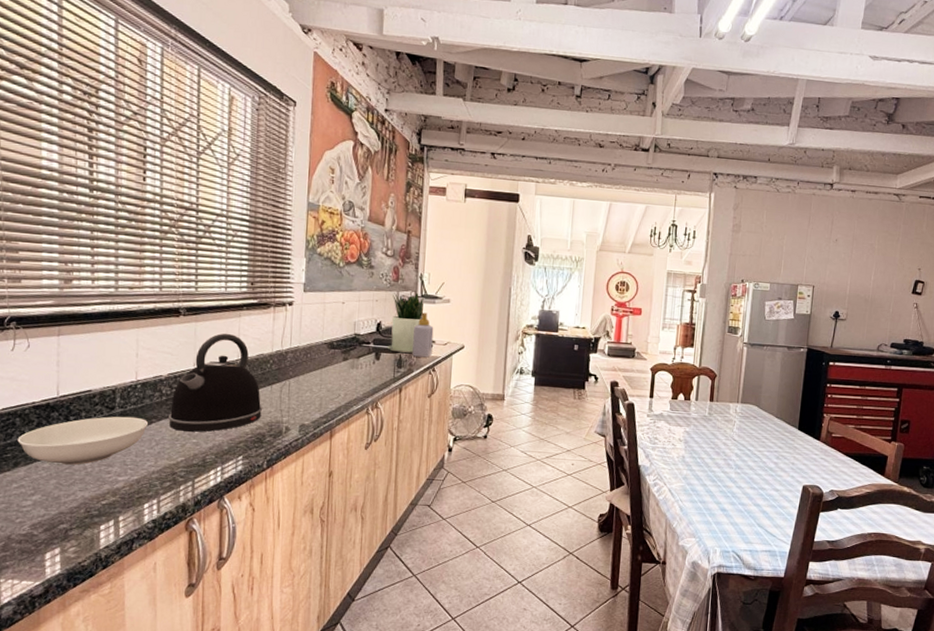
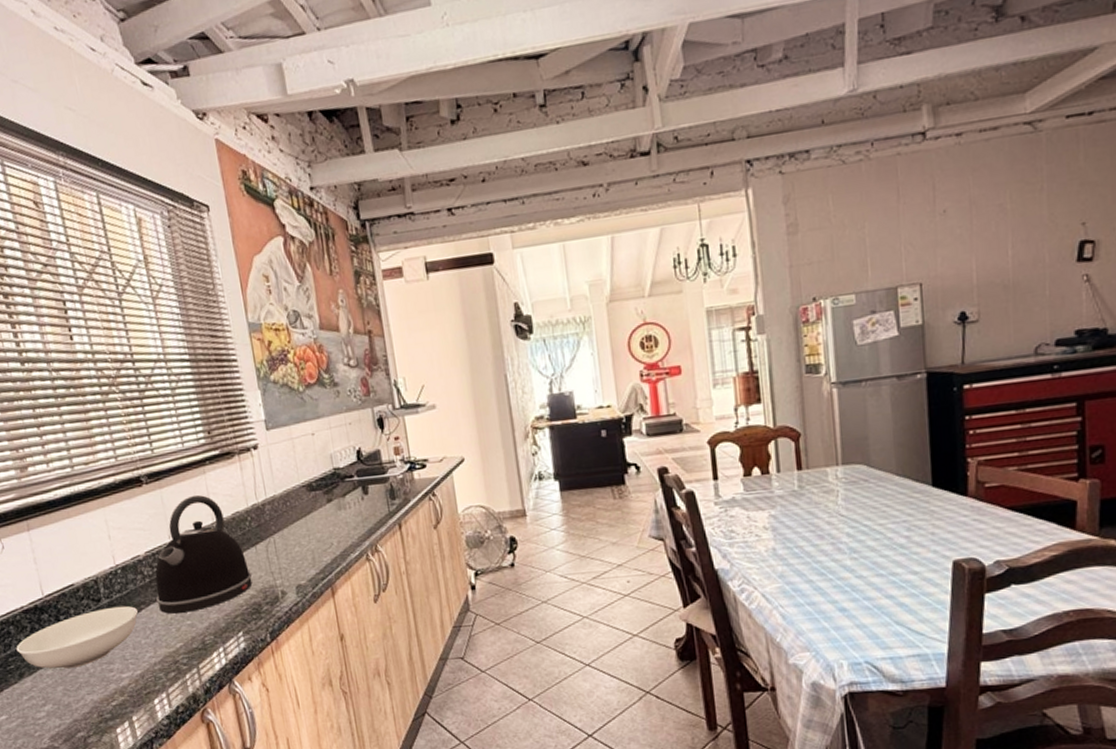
planter: present [387,292,424,354] -> none [367,404,407,482]
soap bottle: present [412,312,434,358] -> none [399,426,428,483]

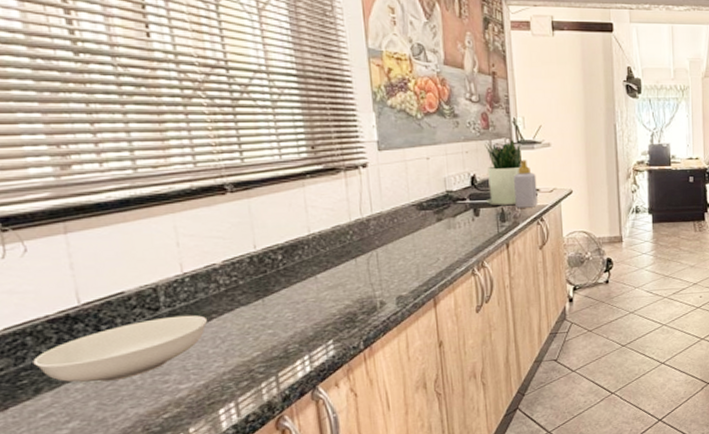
kettle: present [155,494,253,614] -> none [231,206,350,323]
planter: none [367,404,407,482] -> present [485,139,522,206]
soap bottle: none [399,426,428,483] -> present [513,160,538,208]

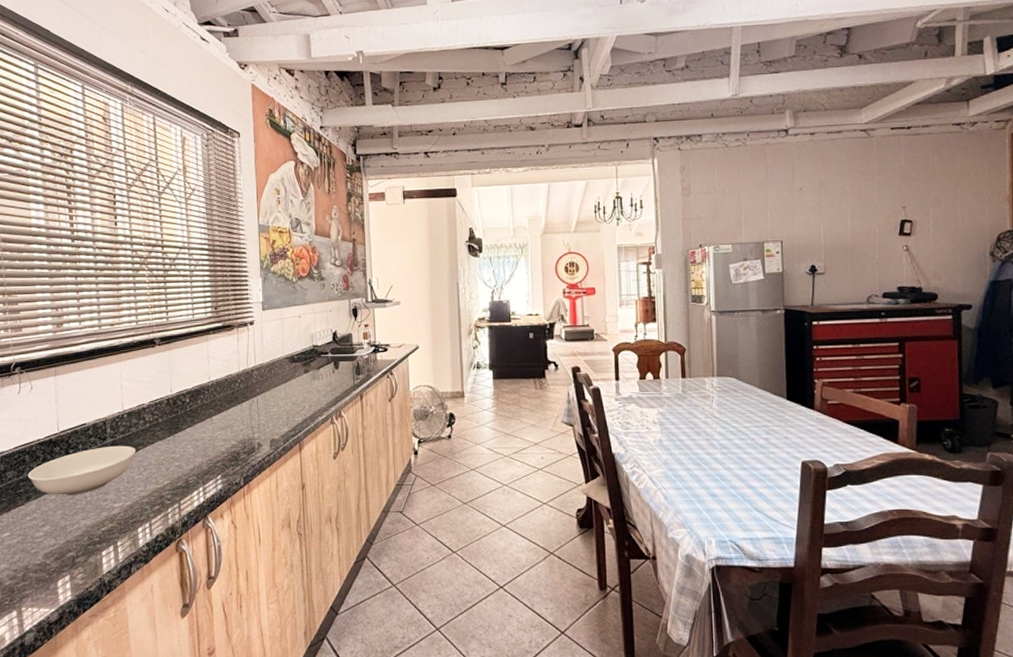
planter: present [485,139,522,206] -> none [344,298,375,360]
soap bottle: present [513,160,538,208] -> none [367,317,388,362]

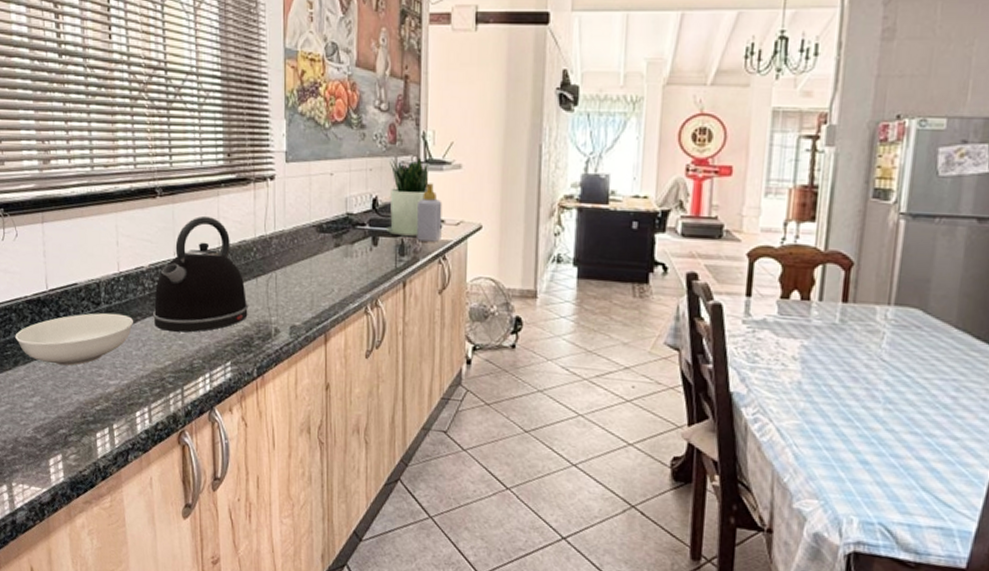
kettle: none [152,357,236,455] -> present [152,215,249,333]
planter: none [344,298,375,360] -> present [385,157,428,238]
soap bottle: none [367,317,388,362] -> present [416,183,442,242]

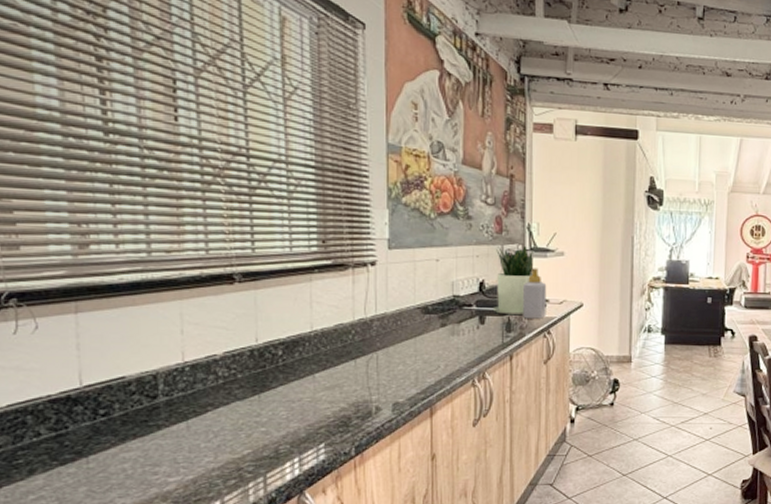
bowl: present [15,312,134,366] -> none [30,405,203,468]
kettle: present [152,215,249,333] -> none [227,301,347,419]

